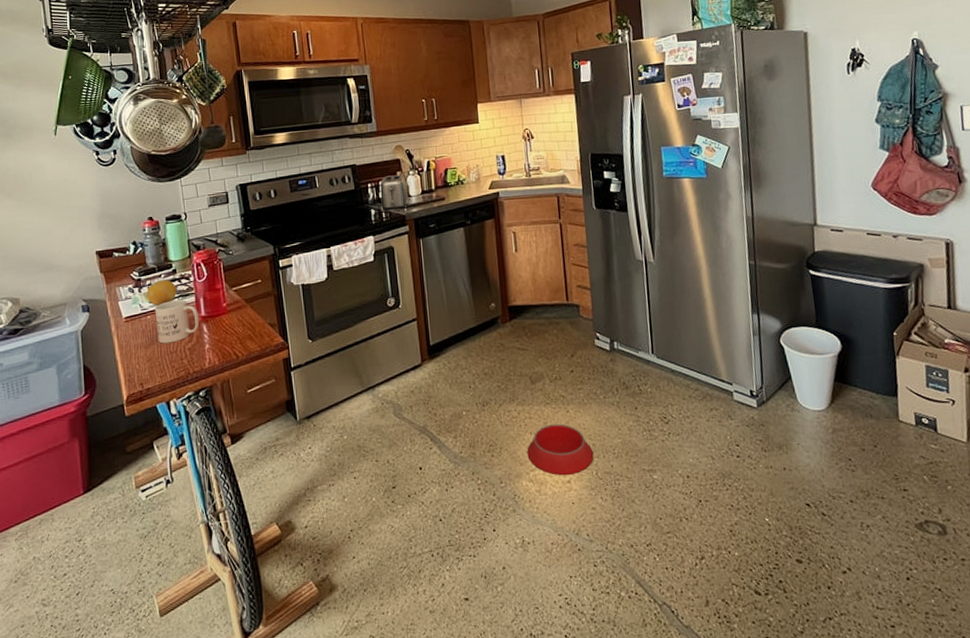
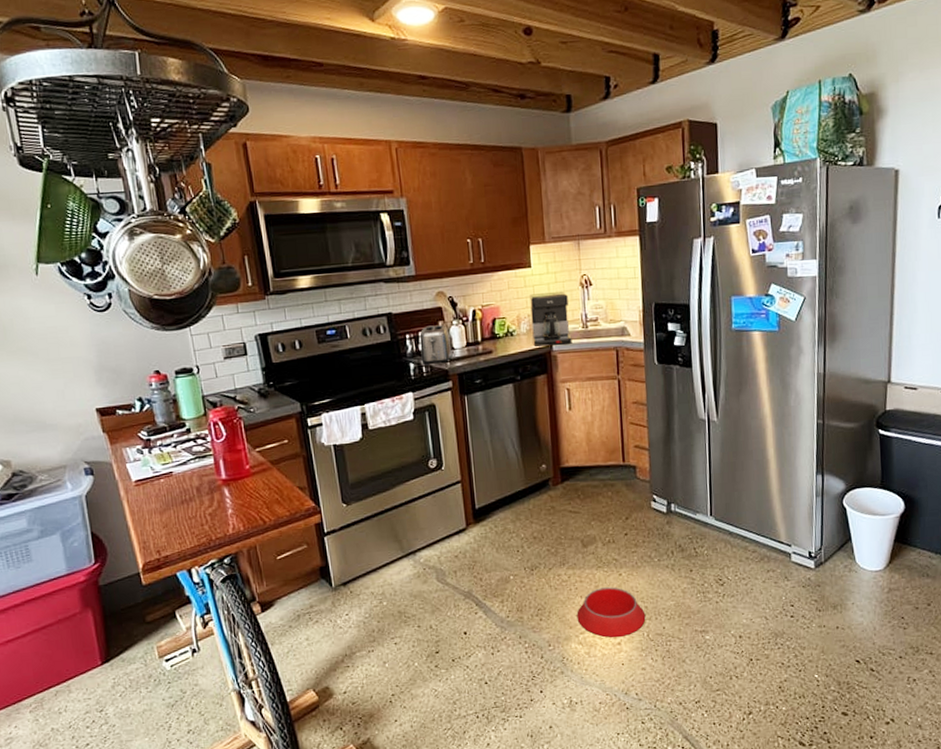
fruit: present [146,279,177,306] -> none [157,440,193,468]
mug: present [155,300,200,344] -> none [168,461,221,509]
coffee maker: none [478,144,517,194] -> present [529,292,572,347]

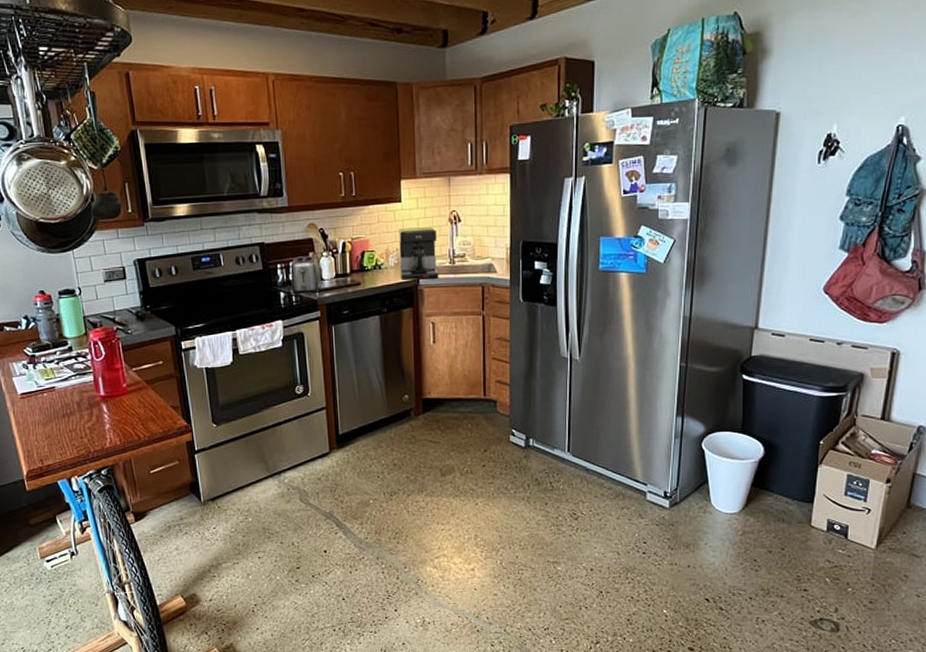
pet bowl: present [577,587,646,638] -> none [433,515,500,563]

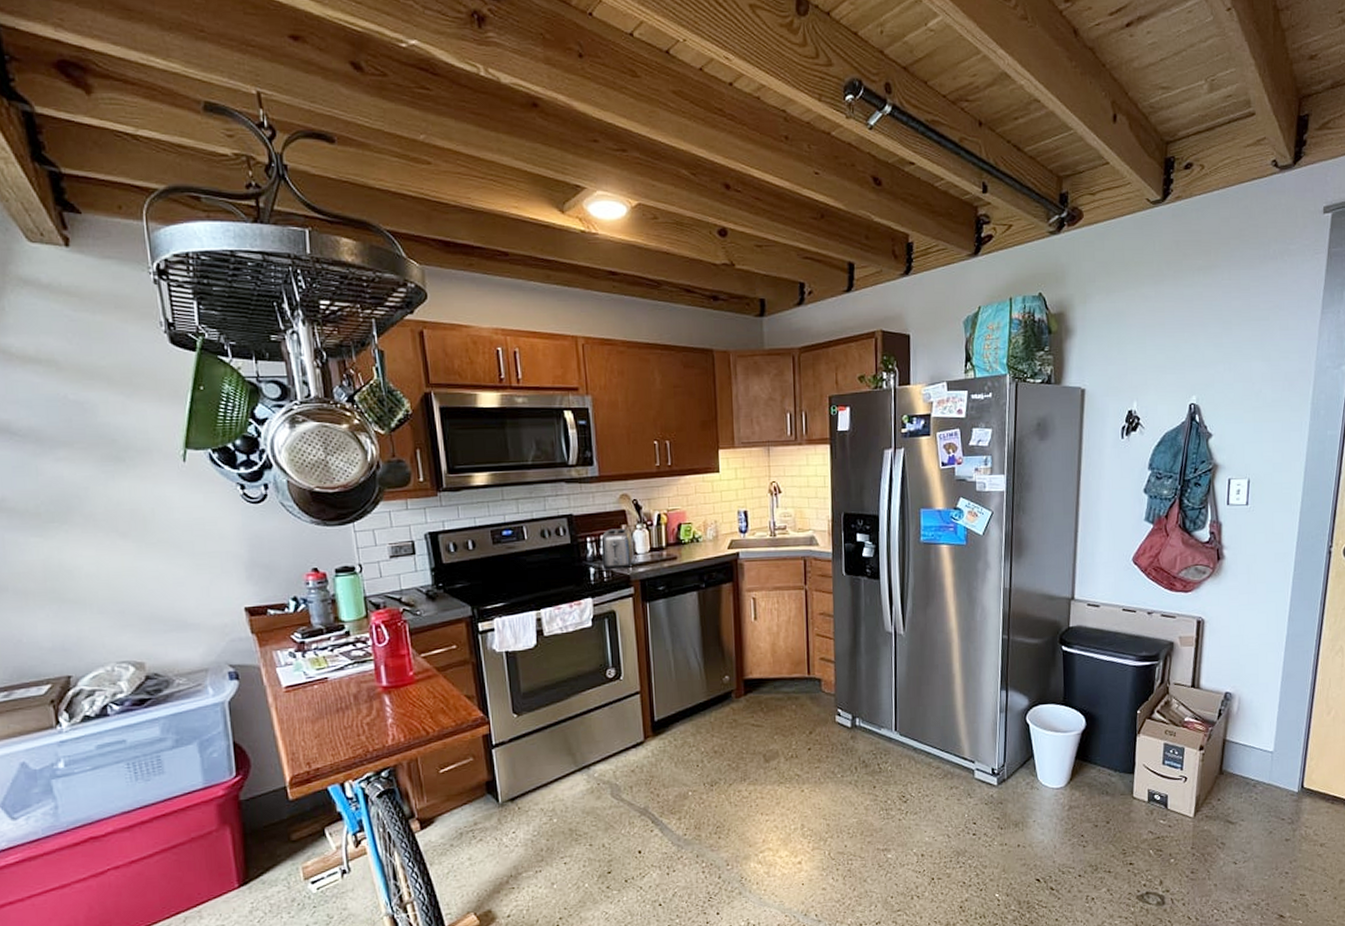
coffee maker: present [399,227,439,280] -> none [717,498,760,554]

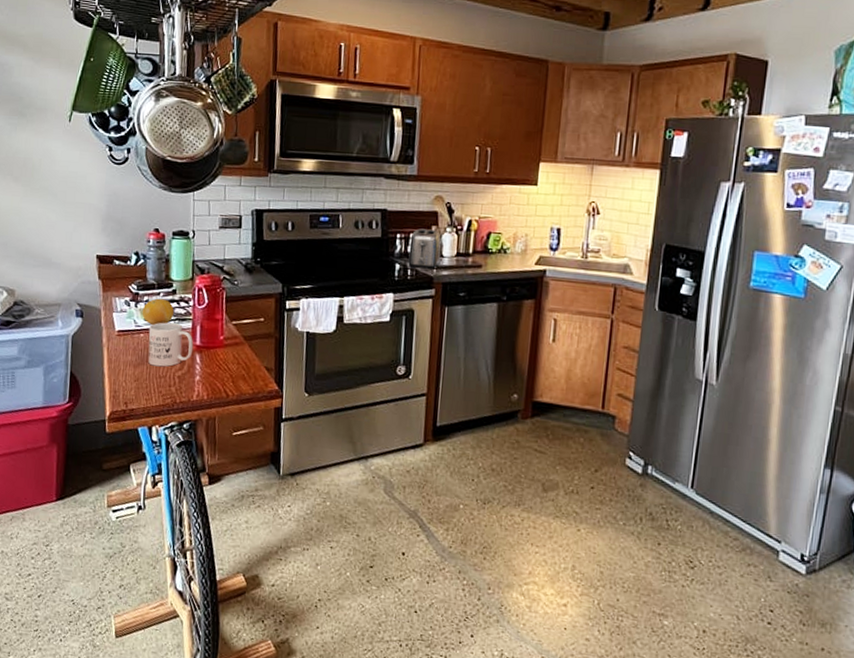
fruit: none [311,643,351,673] -> present [142,298,175,325]
mug: none [323,667,380,718] -> present [147,322,194,367]

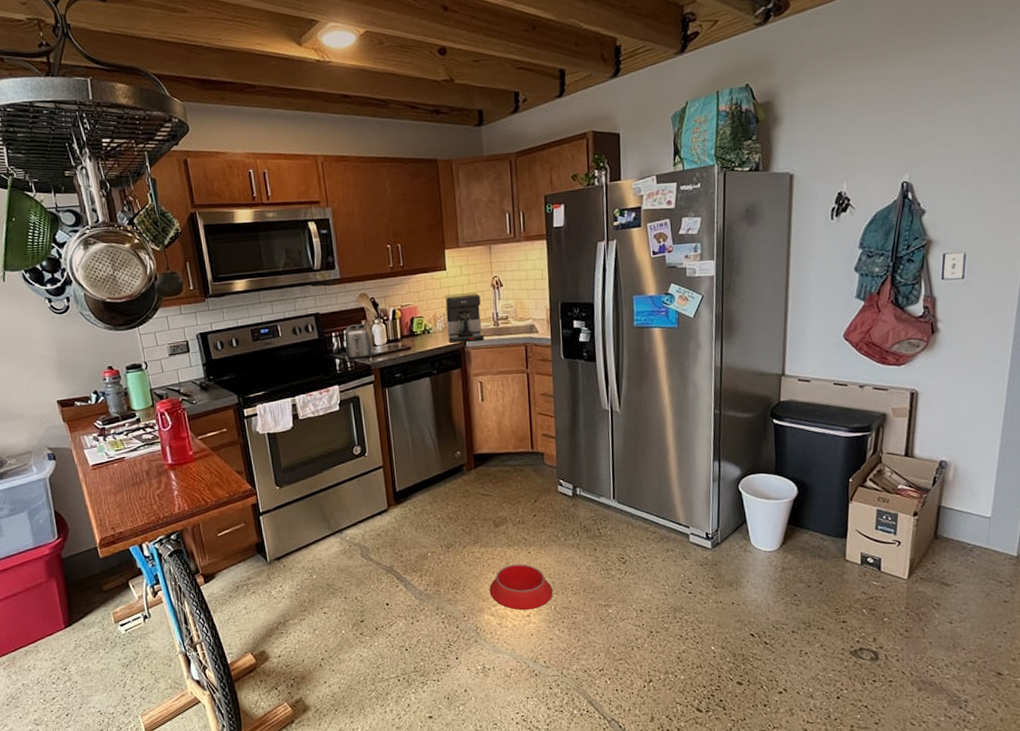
fruit: present [142,298,175,325] -> none [111,428,143,454]
mug: present [147,322,194,367] -> none [121,448,167,490]
pet bowl: none [523,539,600,599] -> present [489,564,553,610]
coffee maker: none [525,213,571,272] -> present [445,292,485,343]

